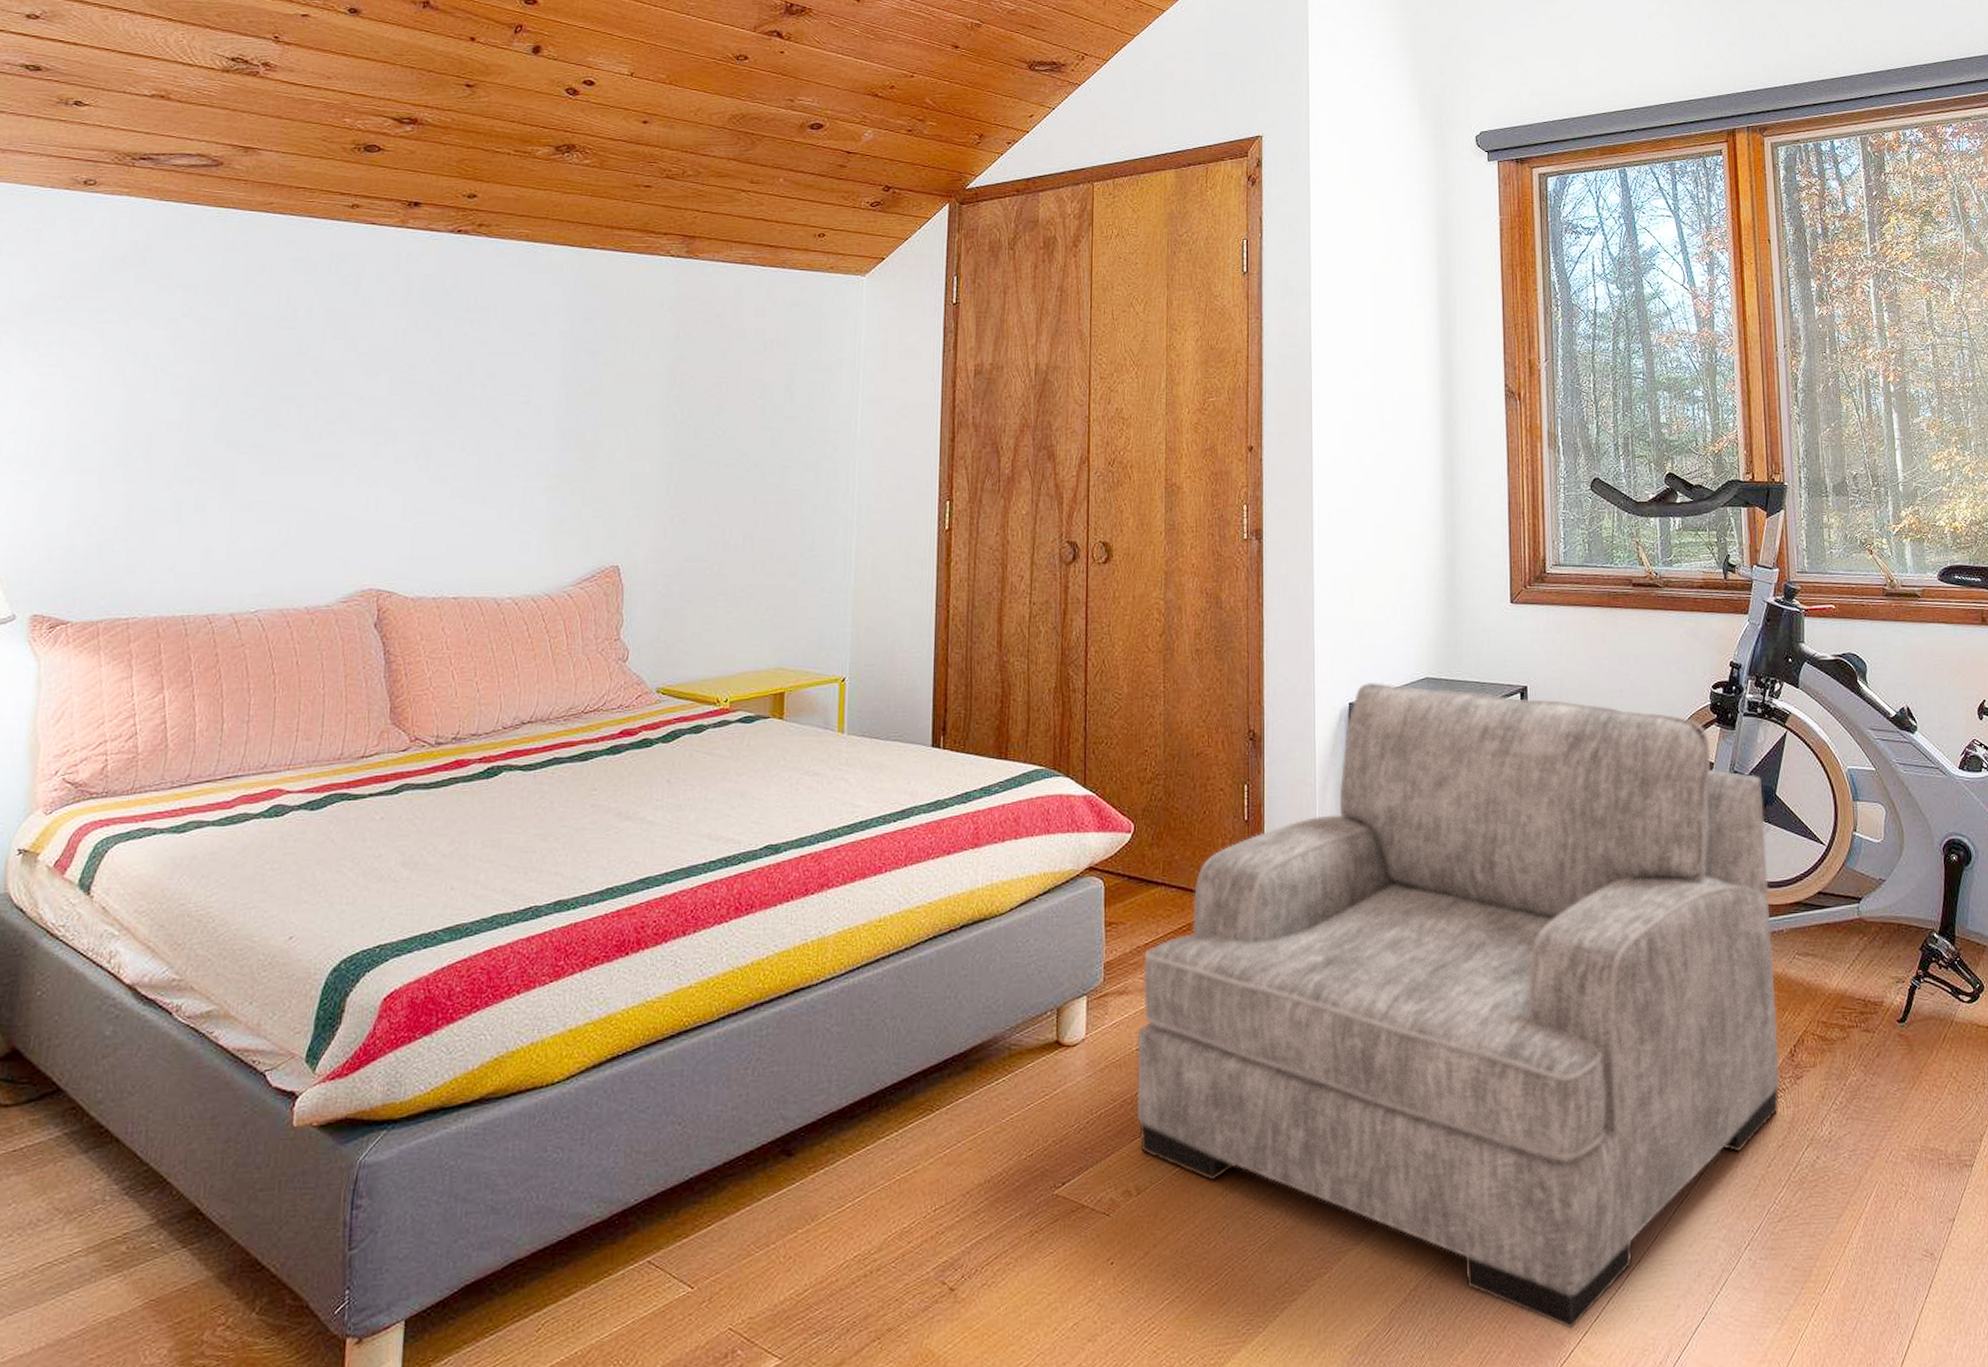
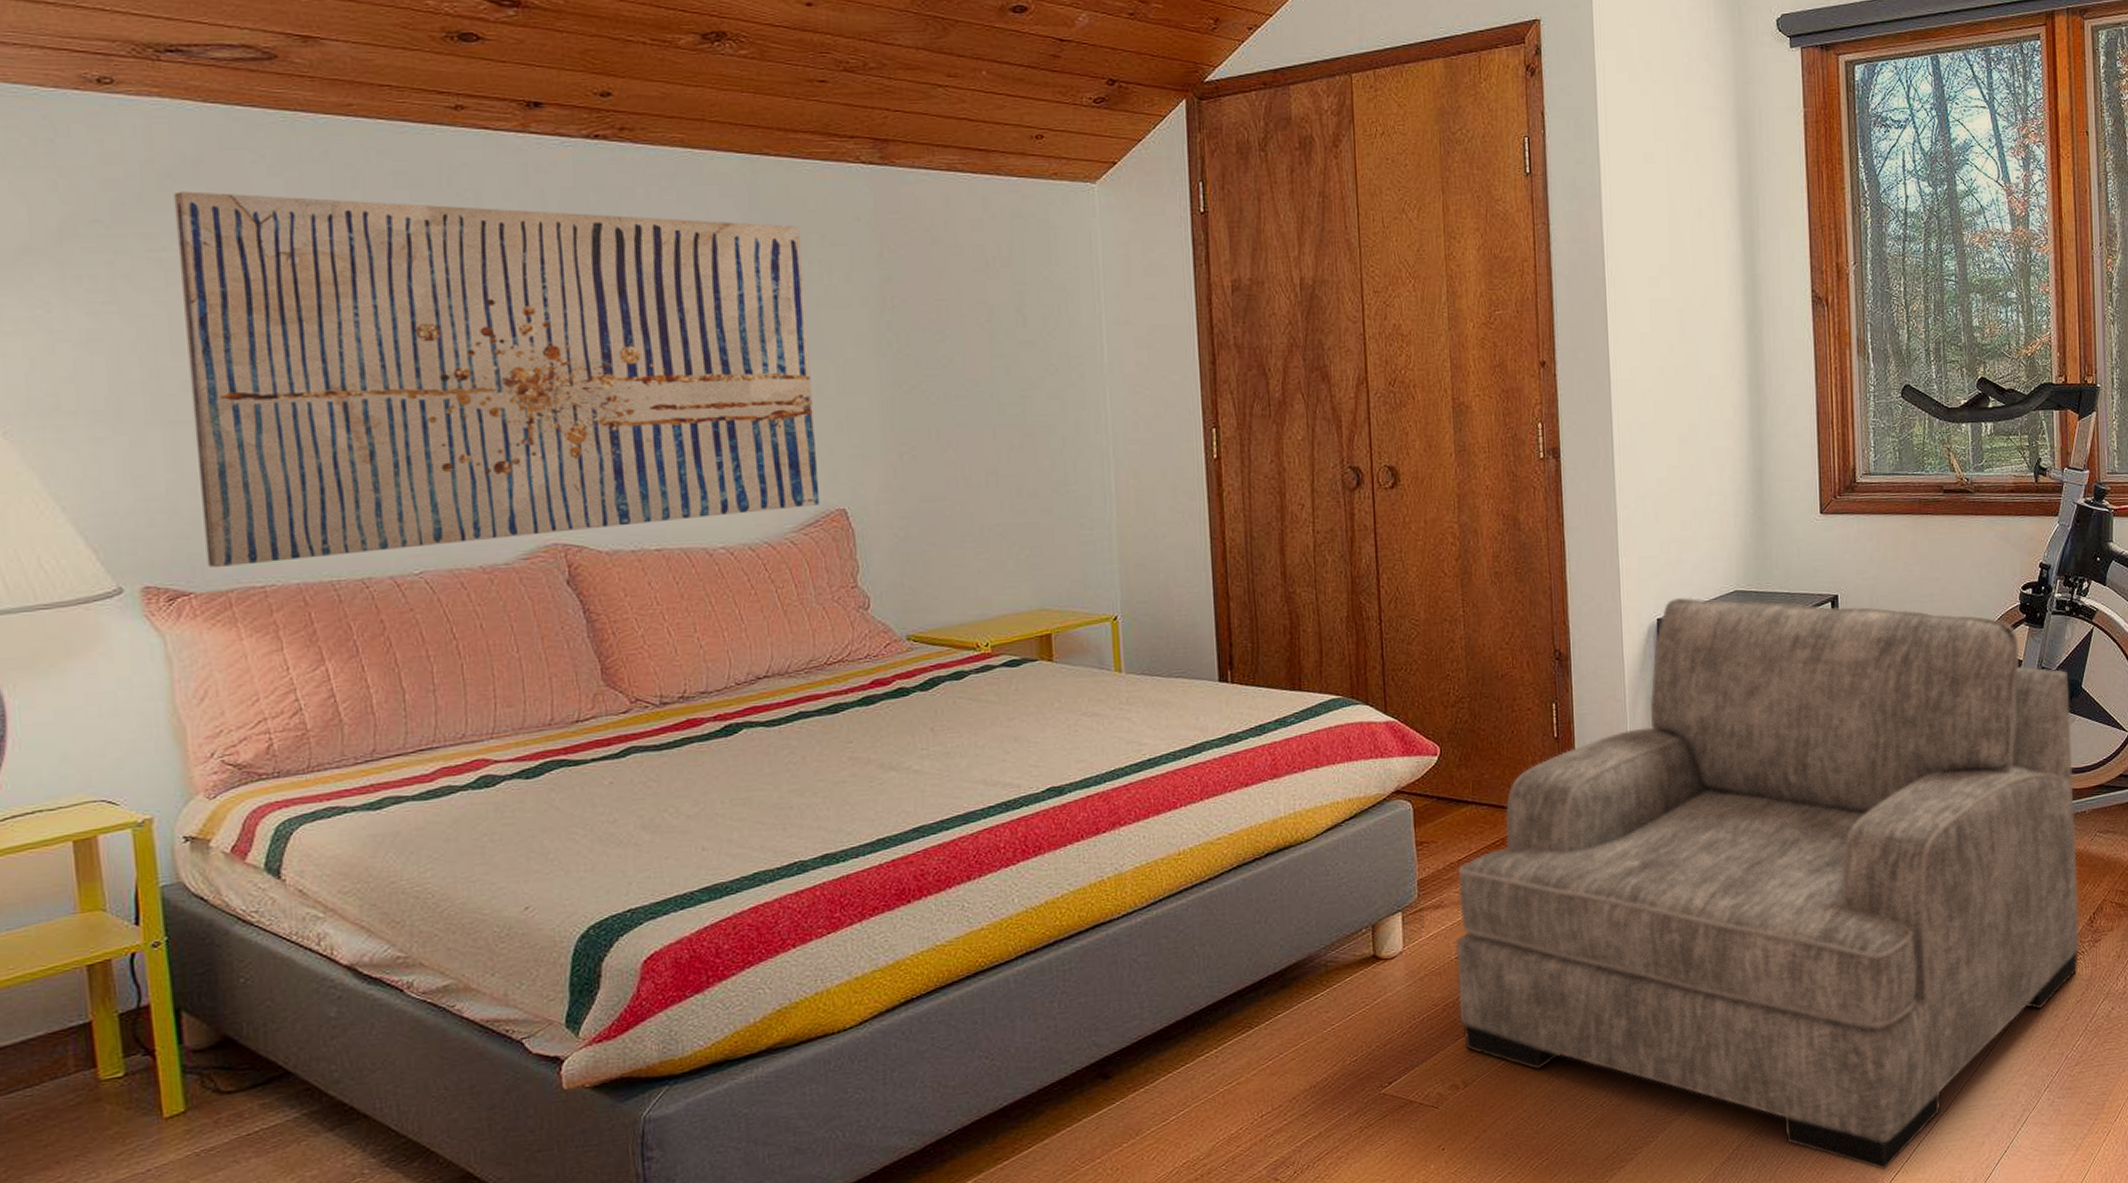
wall art: none [86,273,612,600] -> present [173,191,820,568]

